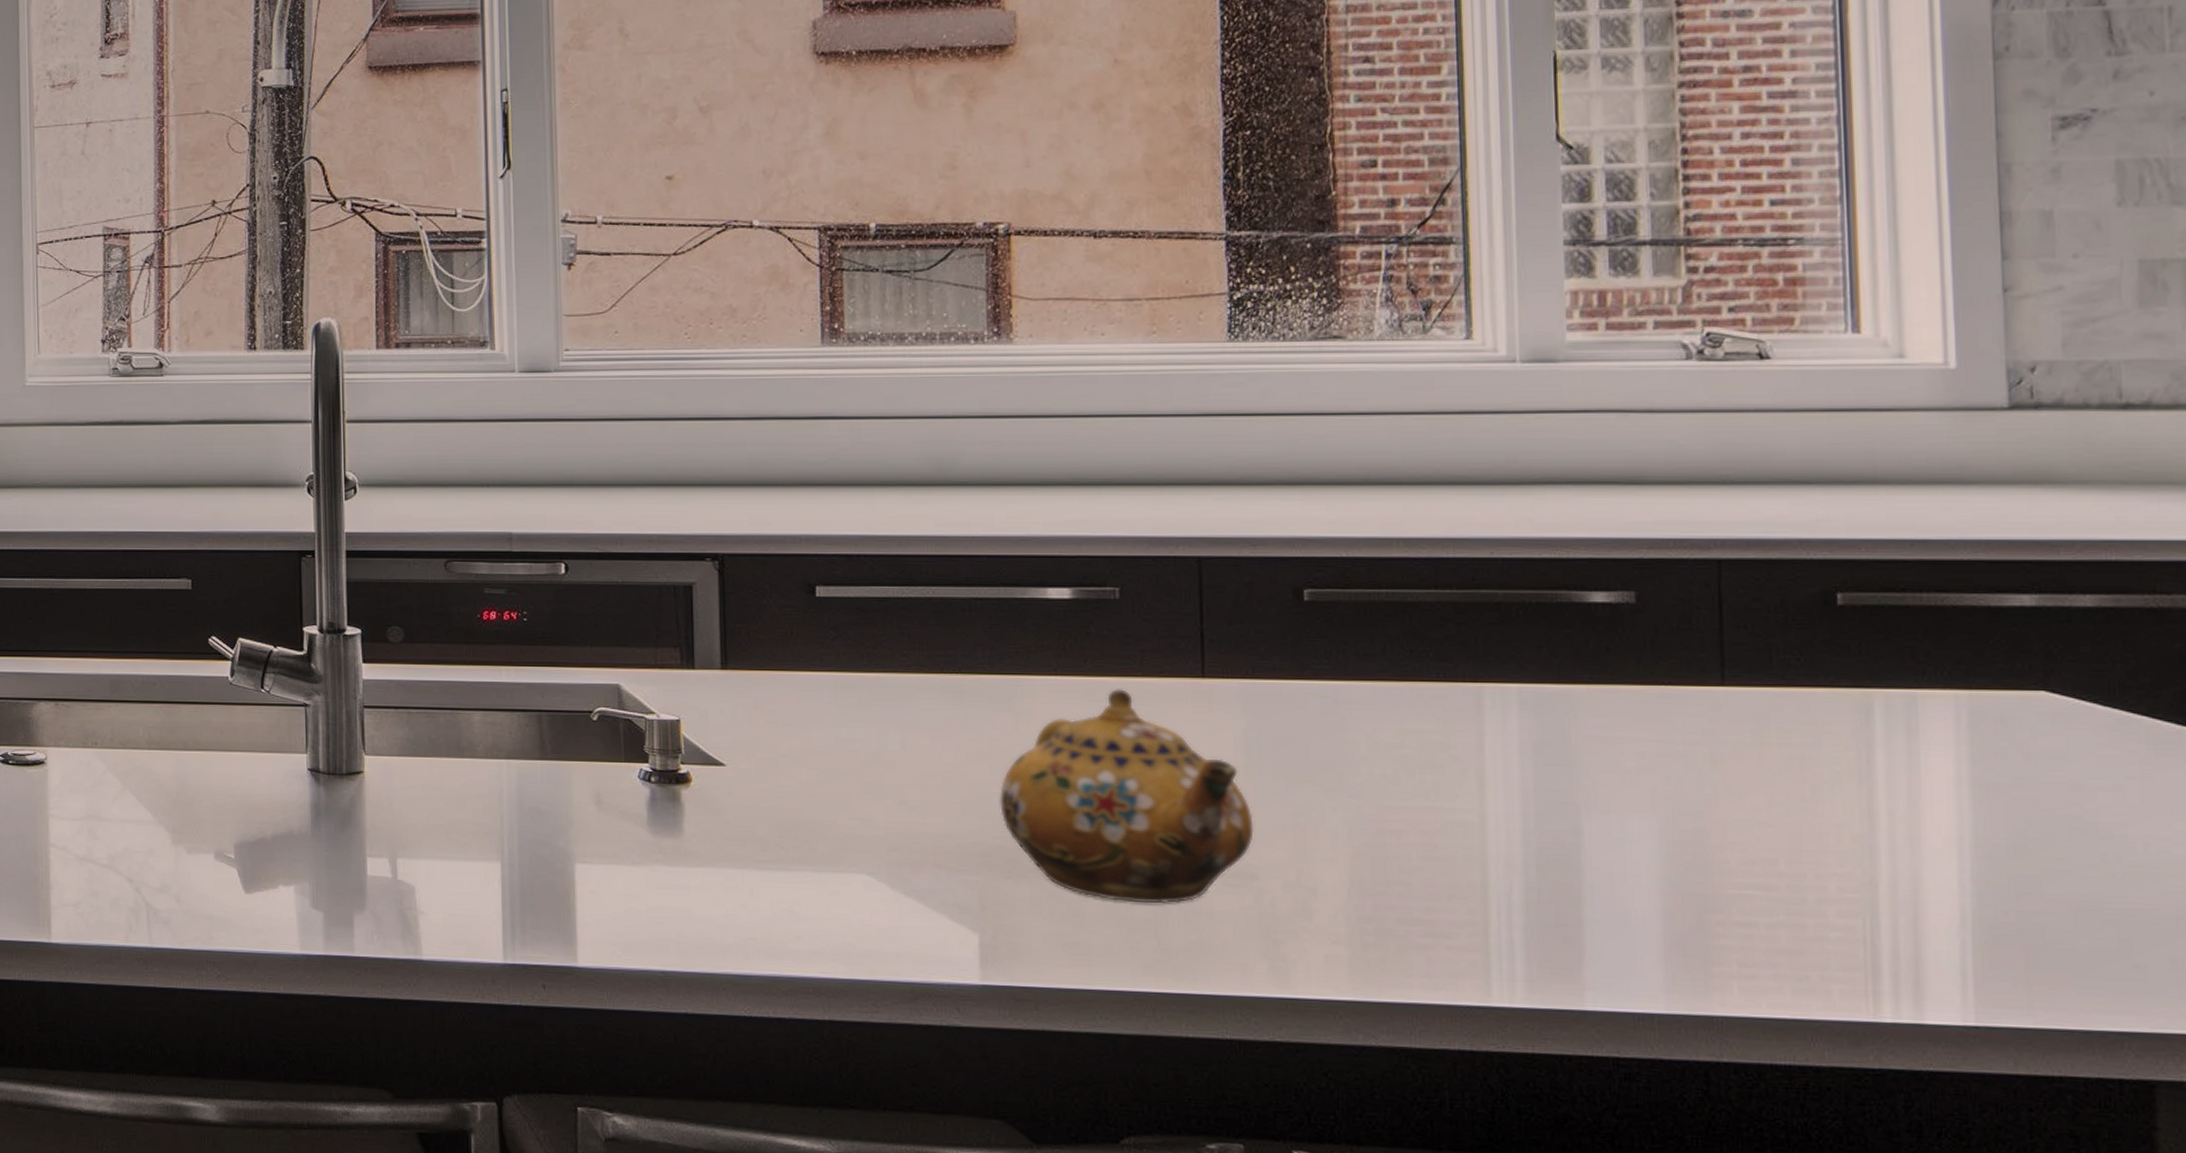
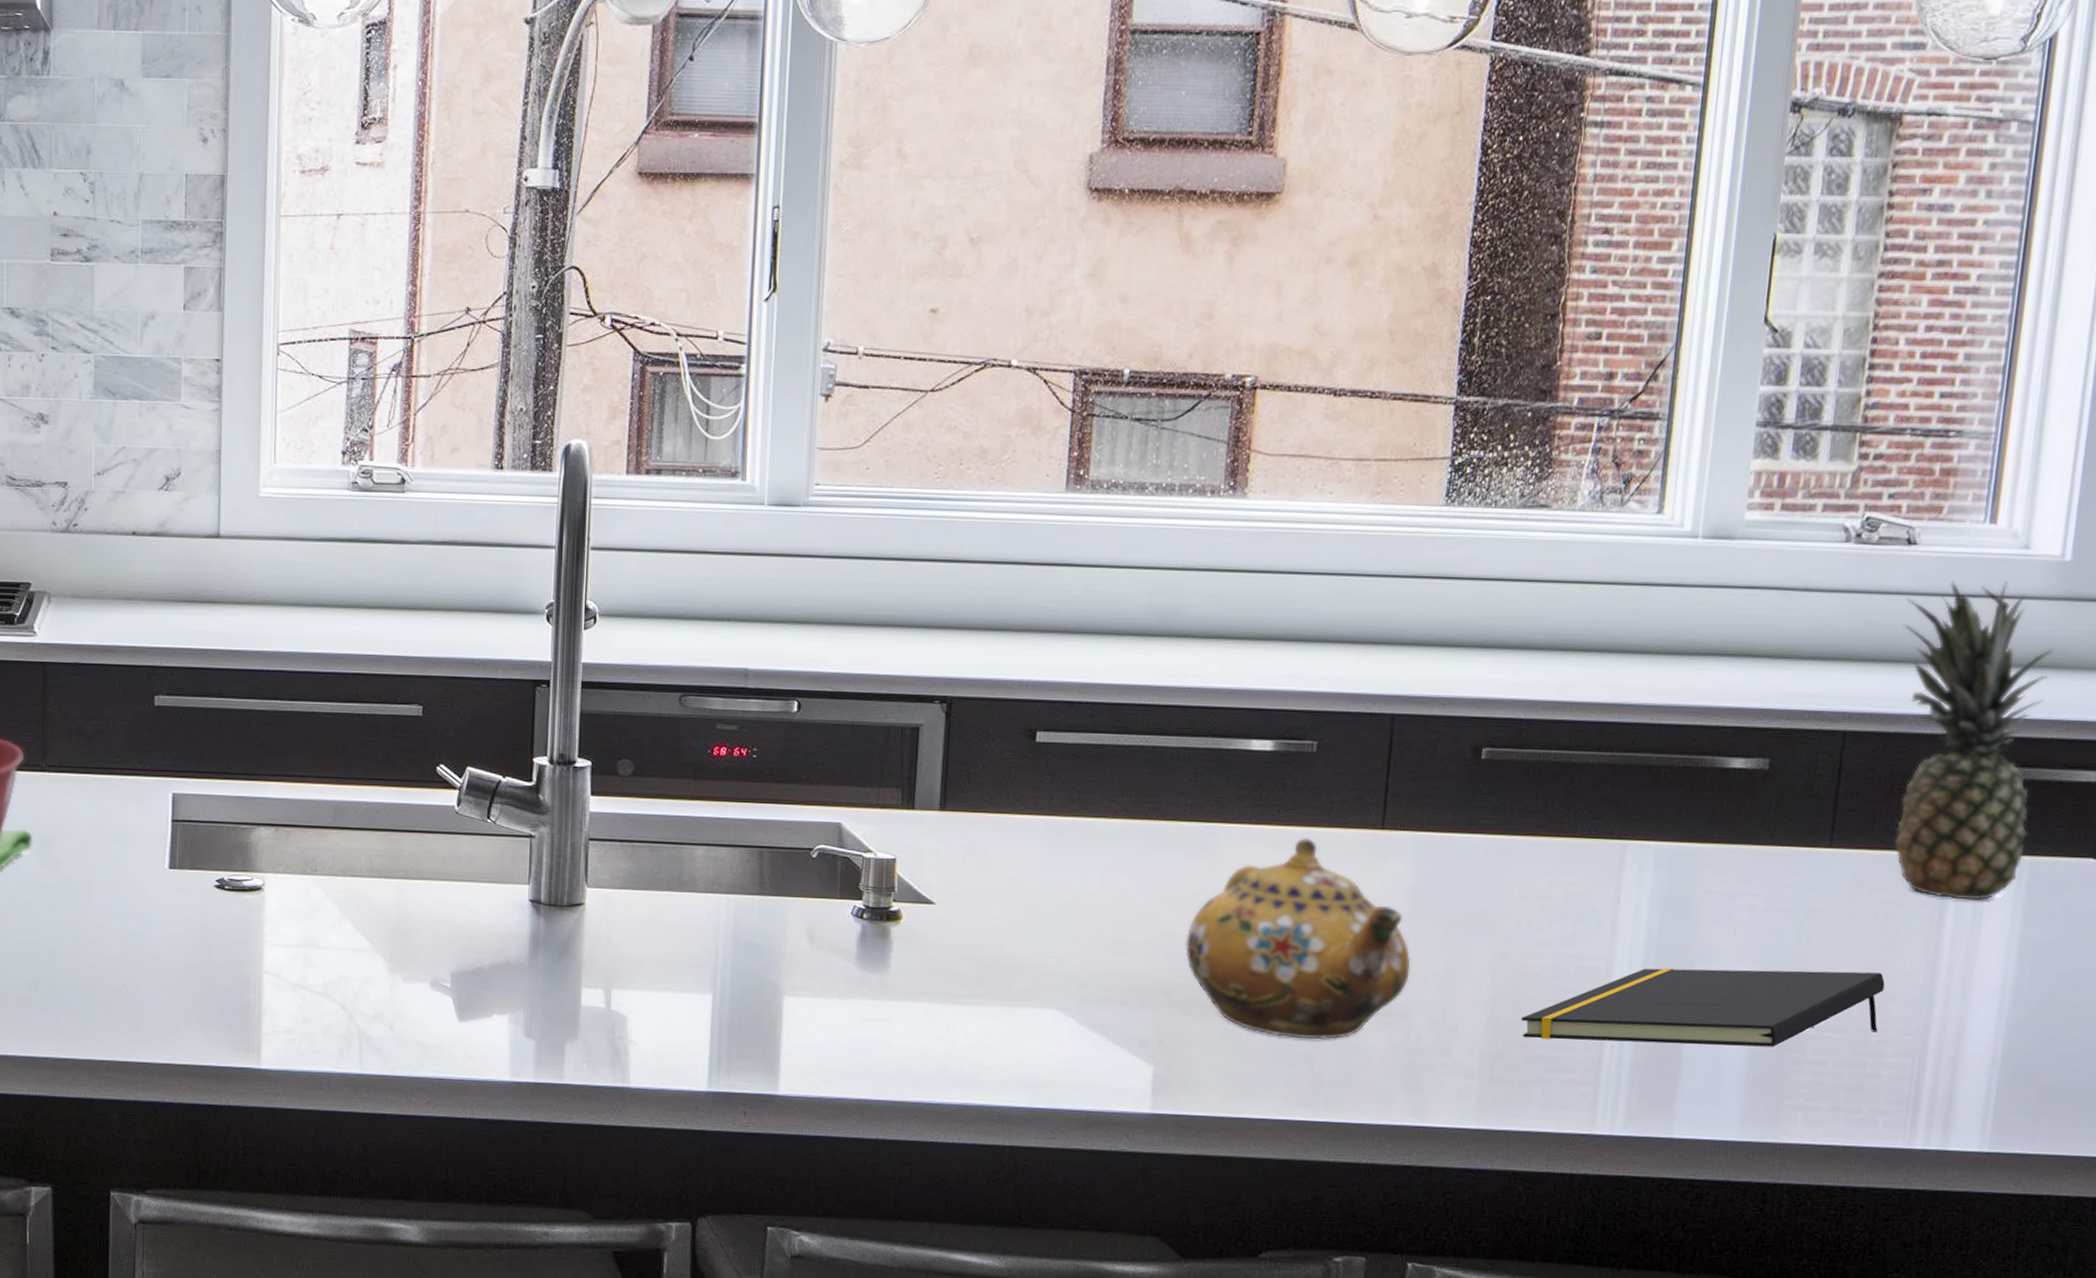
notepad: none [1387,821,1814,908] -> present [1520,968,1885,1047]
fruit: none [1768,393,1959,741] -> present [1894,581,2056,901]

